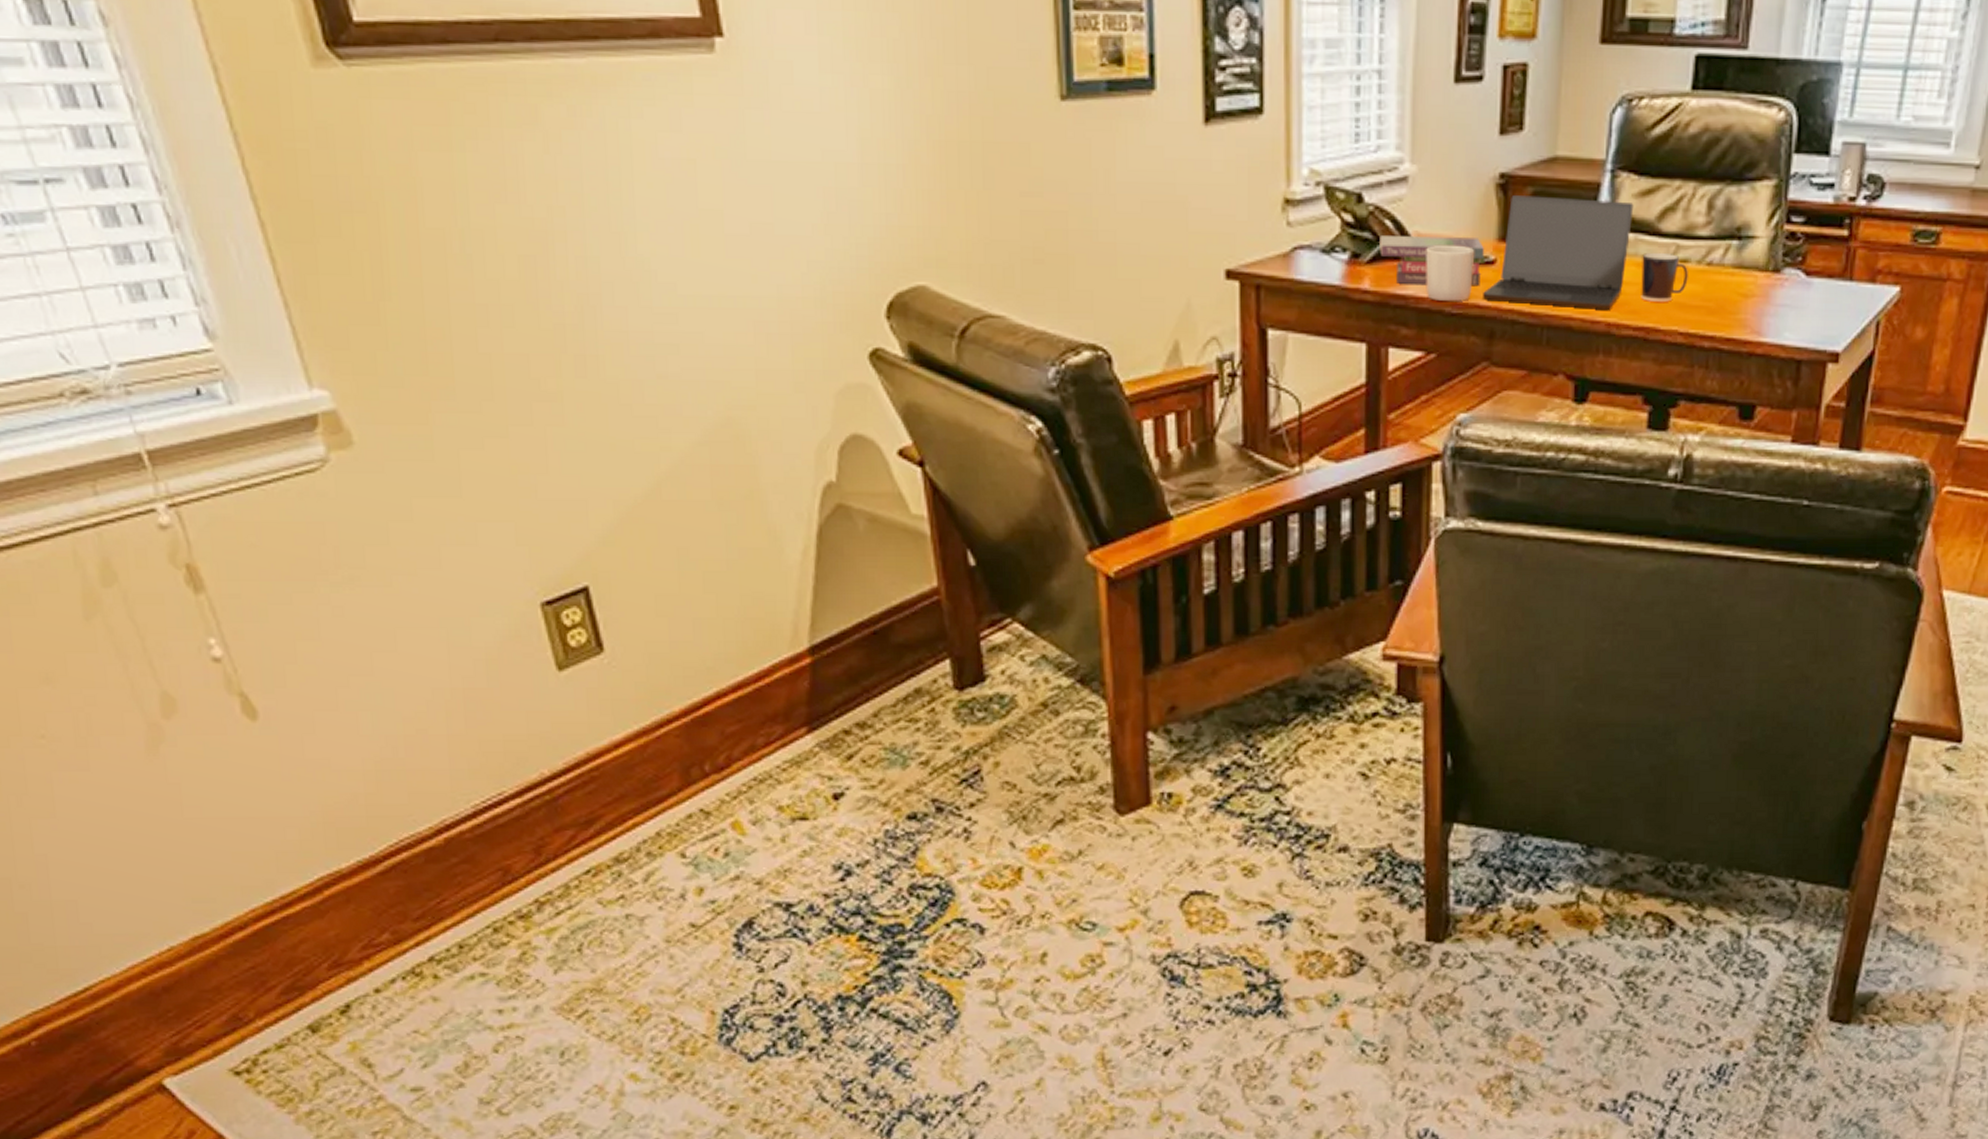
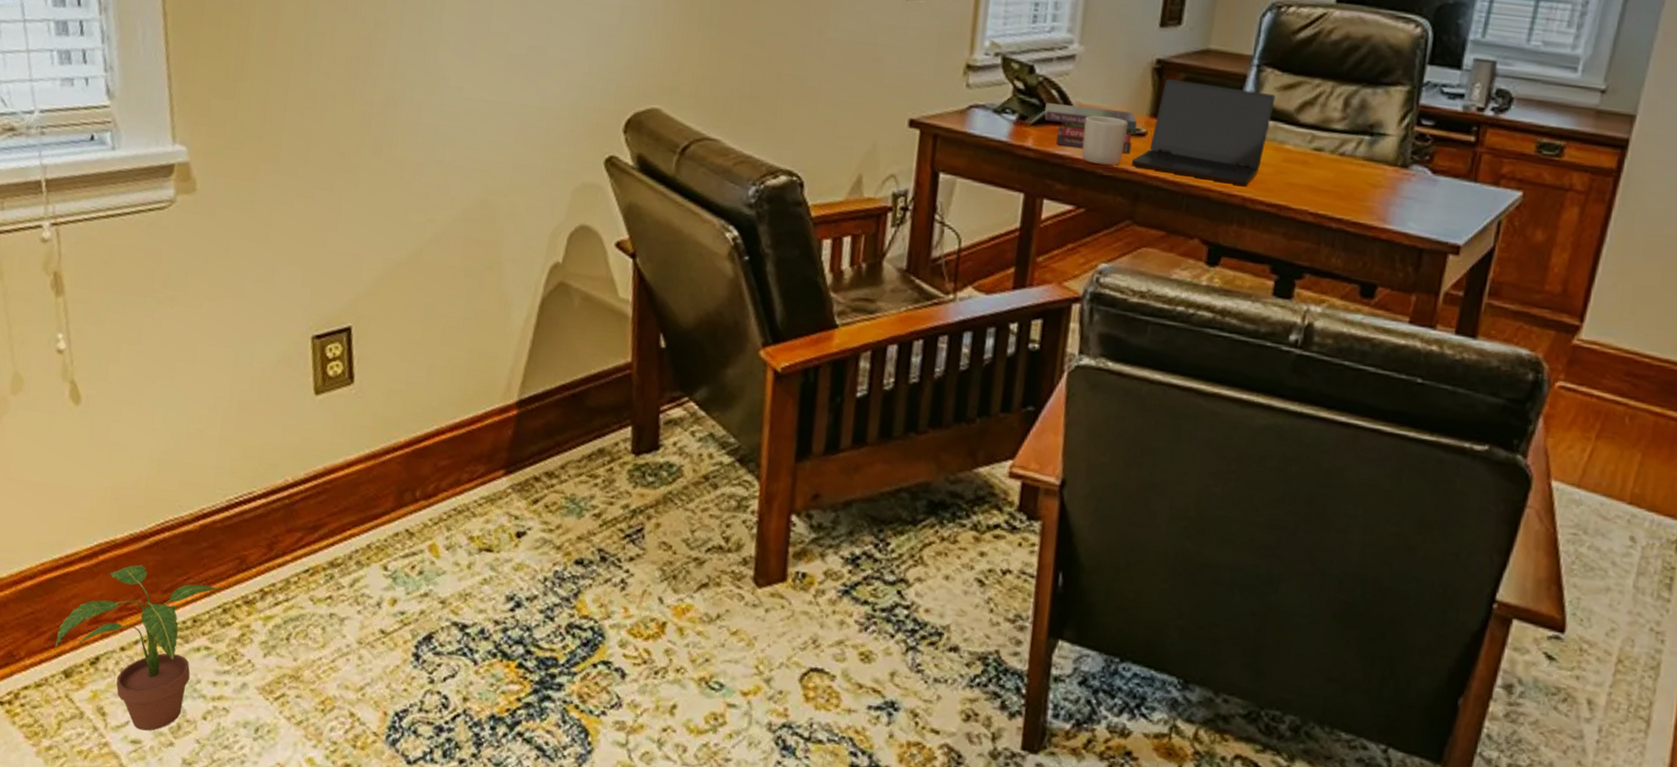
potted plant: none [290,894,486,1076] -> present [54,564,221,731]
mug: present [1641,252,1688,302] -> none [1276,139,1322,184]

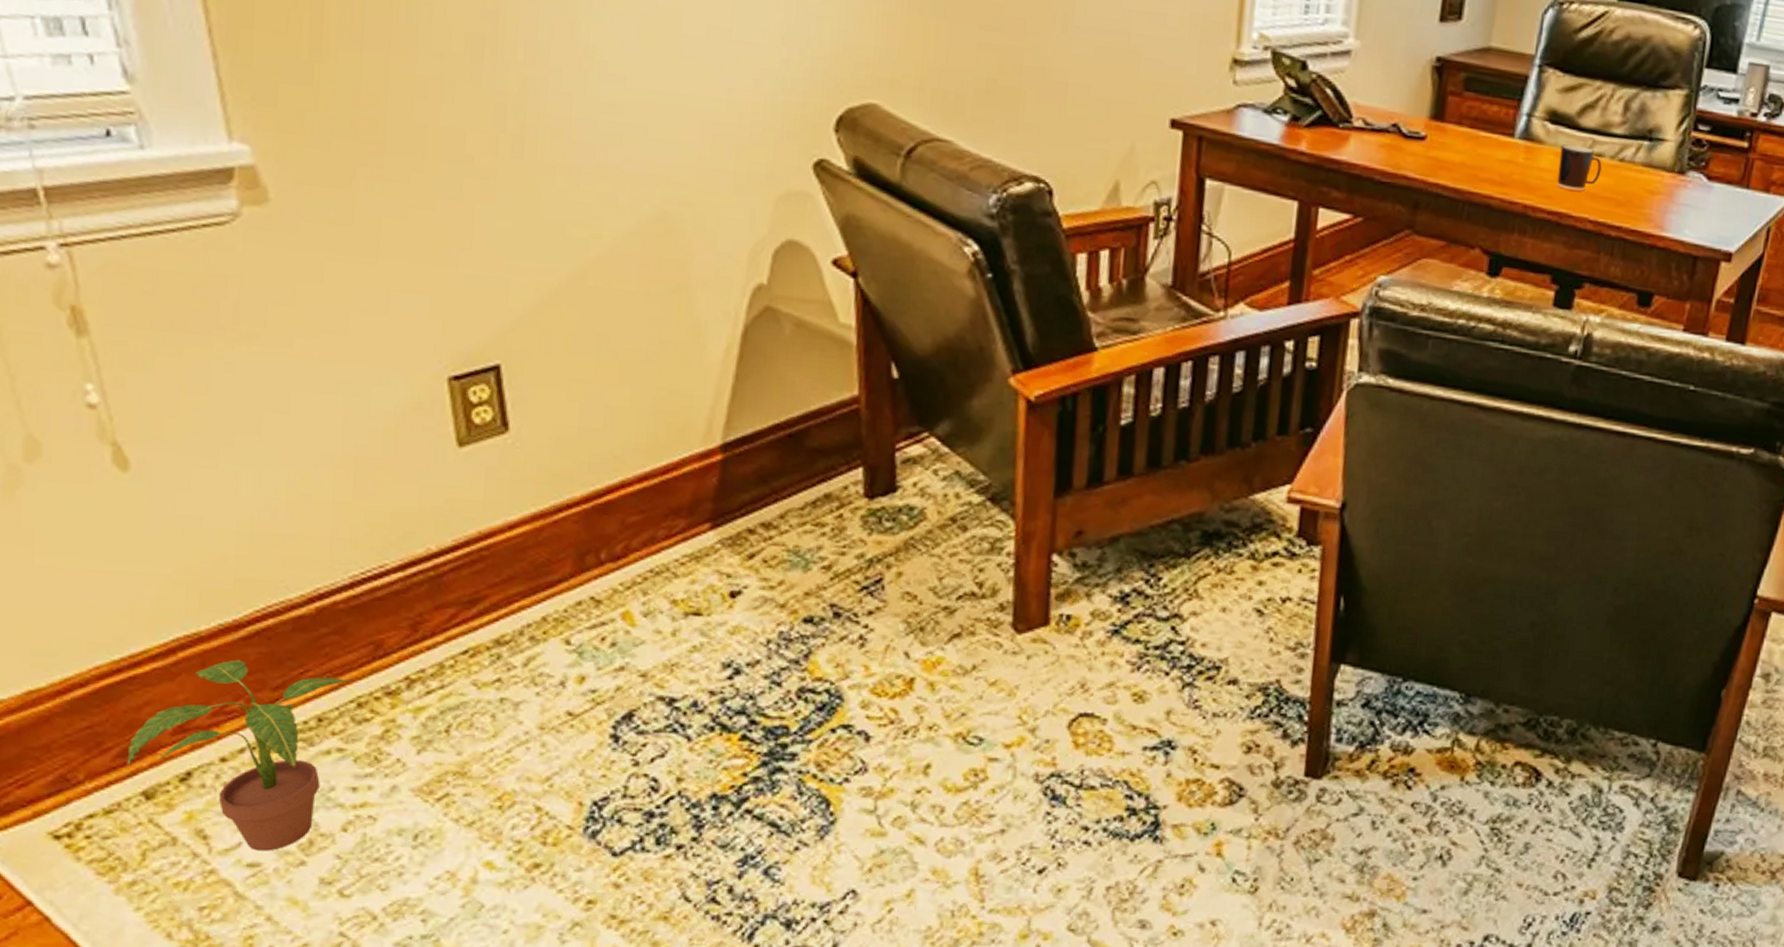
books: present [1044,103,1137,154] -> none [1318,102,1417,159]
mug: present [1081,115,1129,166] -> none [1358,117,1408,171]
laptop: present [1132,79,1276,186] -> none [1411,78,1557,193]
mug: none [1276,139,1322,184] -> present [1557,144,1602,191]

